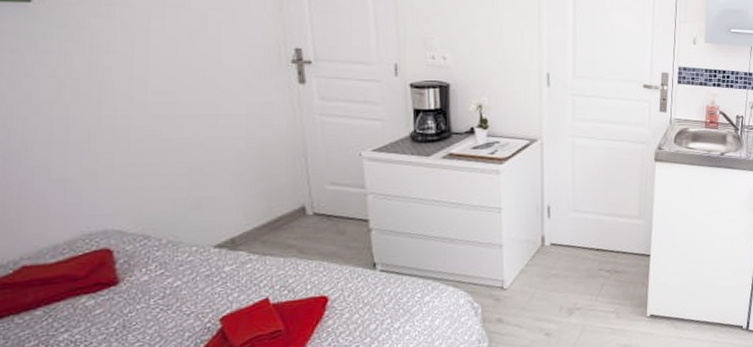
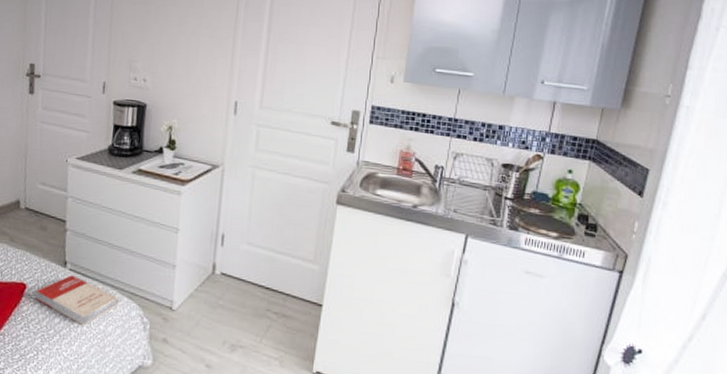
book: none [342,276,443,325] -> present [35,275,119,325]

